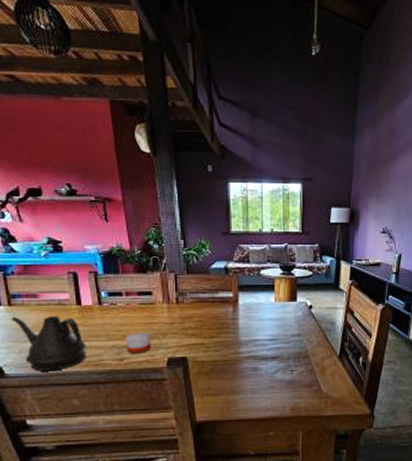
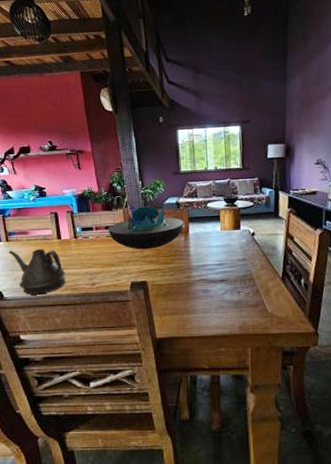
candle: present [126,332,152,354] -> none [96,261,117,279]
decorative bowl: none [141,266,232,321] -> present [108,203,184,250]

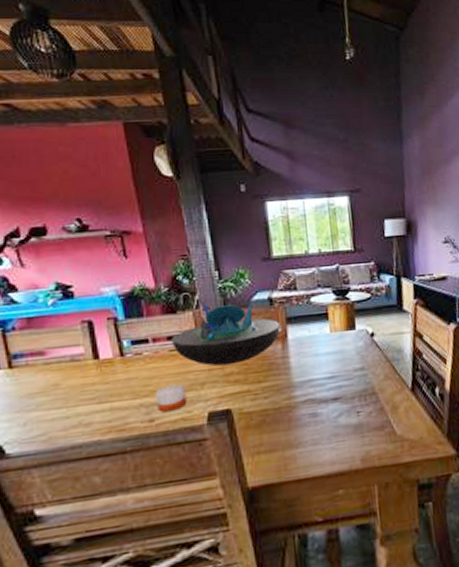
teapot: present [8,248,66,295] -> none [12,374,109,446]
candle: none [96,261,117,279] -> present [155,384,188,412]

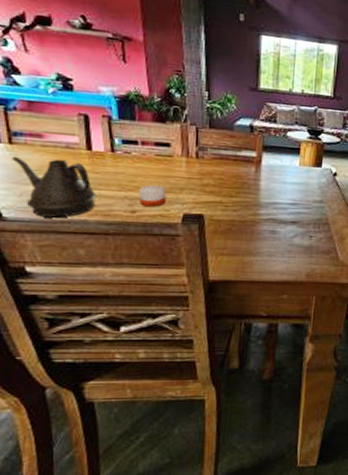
teapot: none [12,374,109,446] -> present [11,157,97,218]
decorative bowl: present [171,302,280,366] -> none [158,118,256,178]

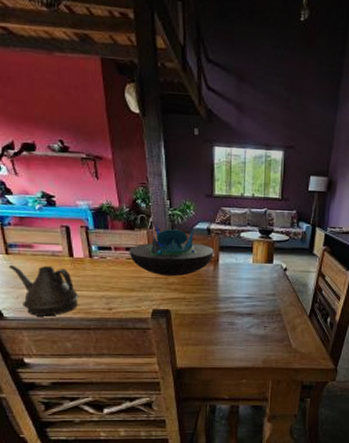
candle: present [139,185,167,207] -> none [114,285,138,304]
decorative bowl: none [158,118,256,178] -> present [129,224,214,277]

